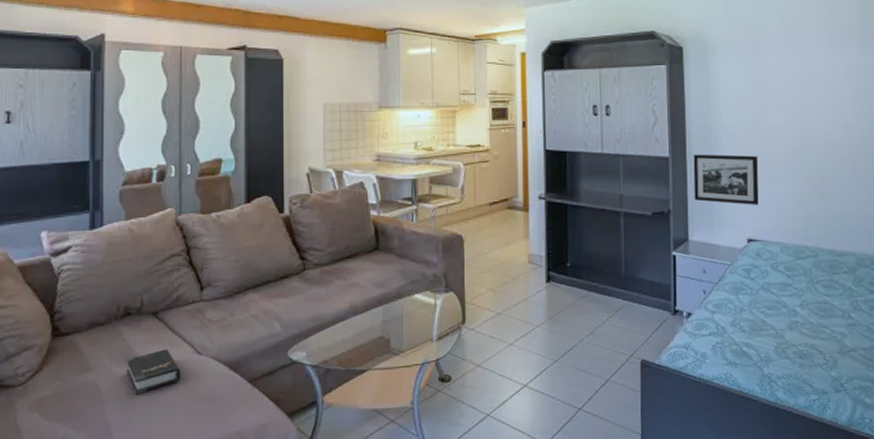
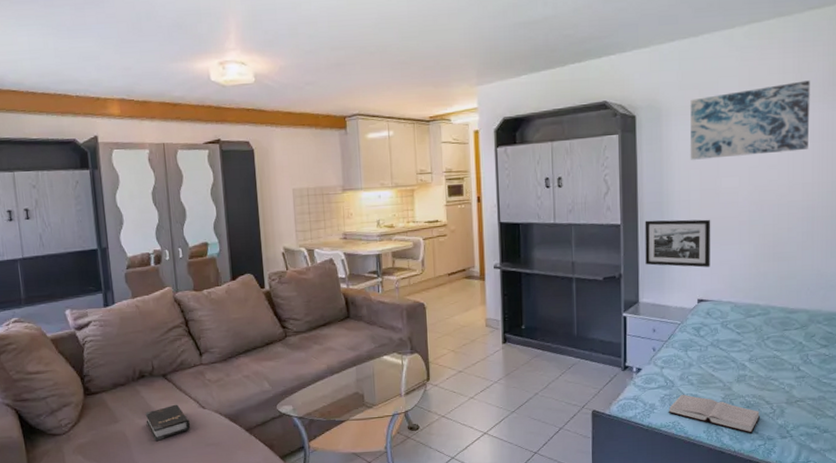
hardback book: none [720,343,814,387] -> present [668,395,761,434]
wall art: none [735,23,848,95] -> present [690,80,810,160]

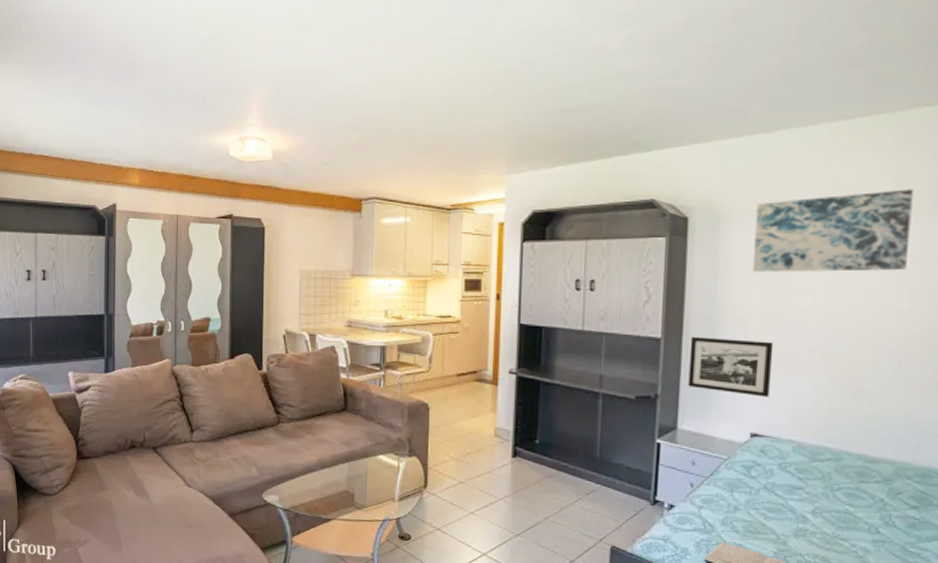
hardback book: present [145,404,191,441] -> none [132,479,175,514]

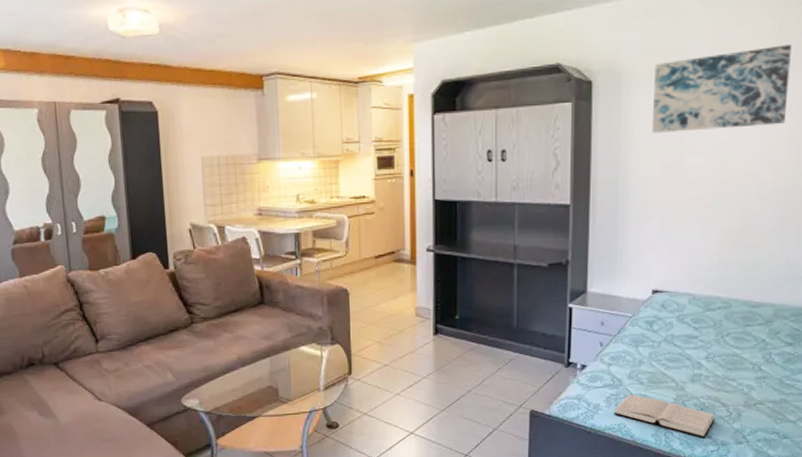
picture frame: present [688,336,774,397] -> none [596,200,672,255]

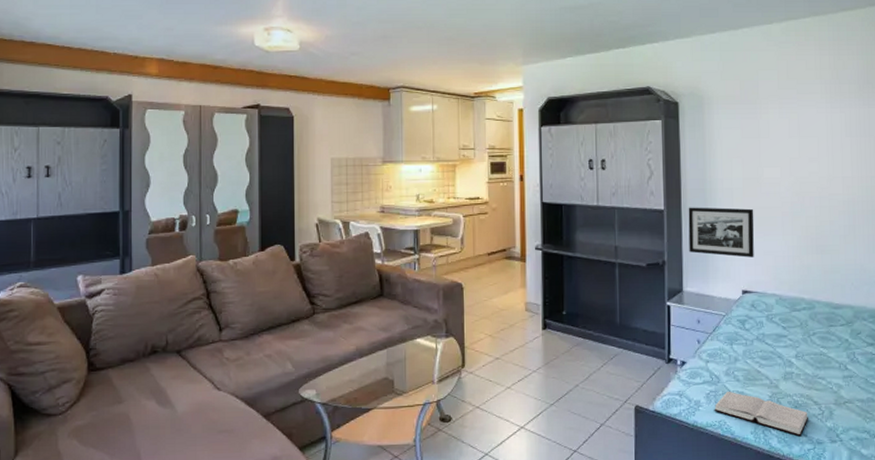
picture frame: none [596,200,672,255] -> present [688,207,754,258]
wall art: present [651,44,792,133] -> none [731,77,847,149]

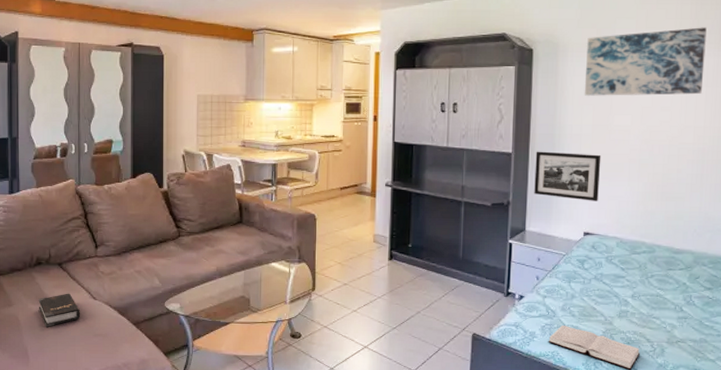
hardback book: none [153,384,203,425] -> present [38,293,81,327]
wall art: none [731,77,847,149] -> present [584,27,707,96]

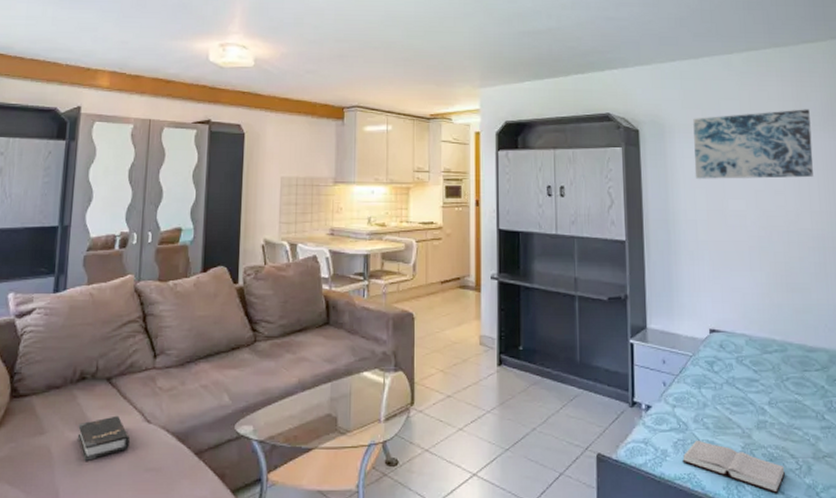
picture frame: present [534,151,601,201] -> none [651,238,721,294]

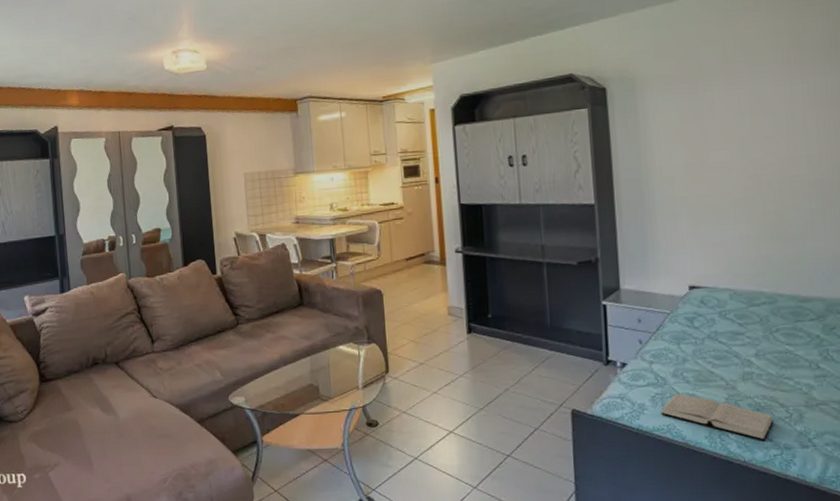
hardback book: present [77,415,131,461] -> none [97,393,142,431]
wall art: present [693,109,813,179] -> none [668,42,811,133]

